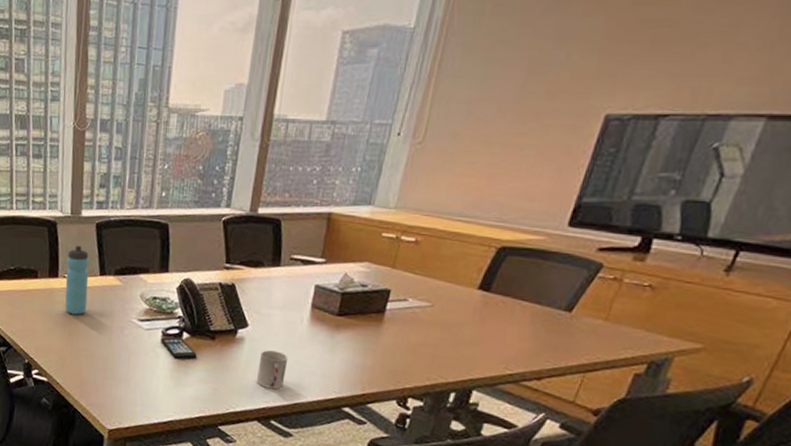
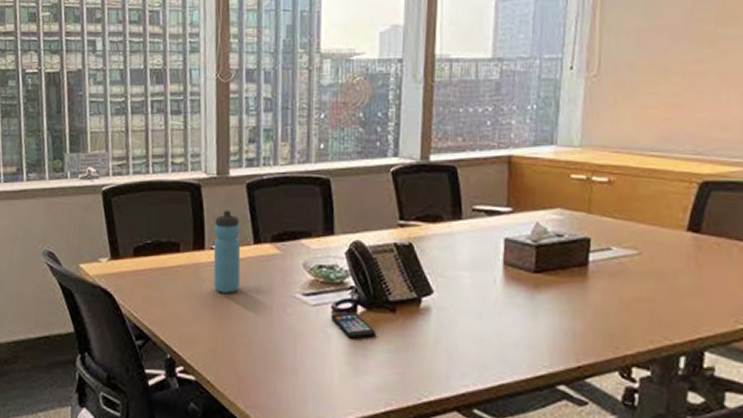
cup: present [256,350,288,389] -> none [449,321,485,368]

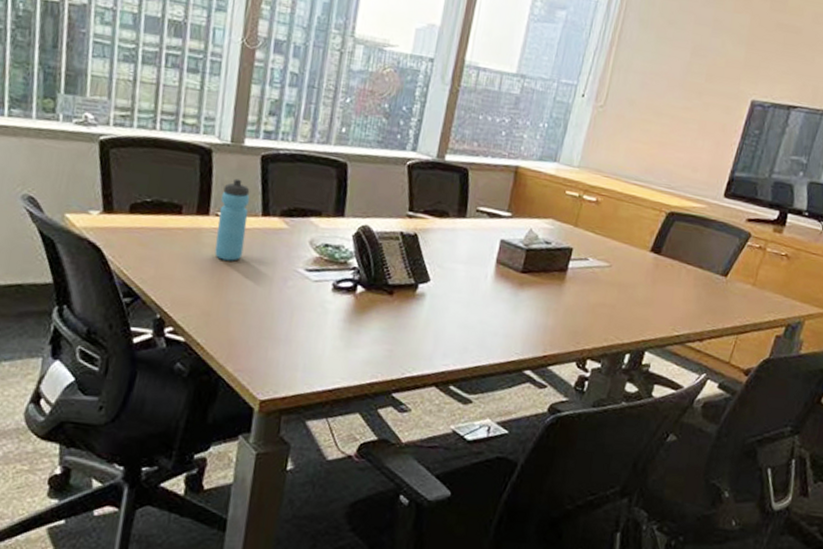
smartphone: present [331,311,376,340] -> none [331,290,372,317]

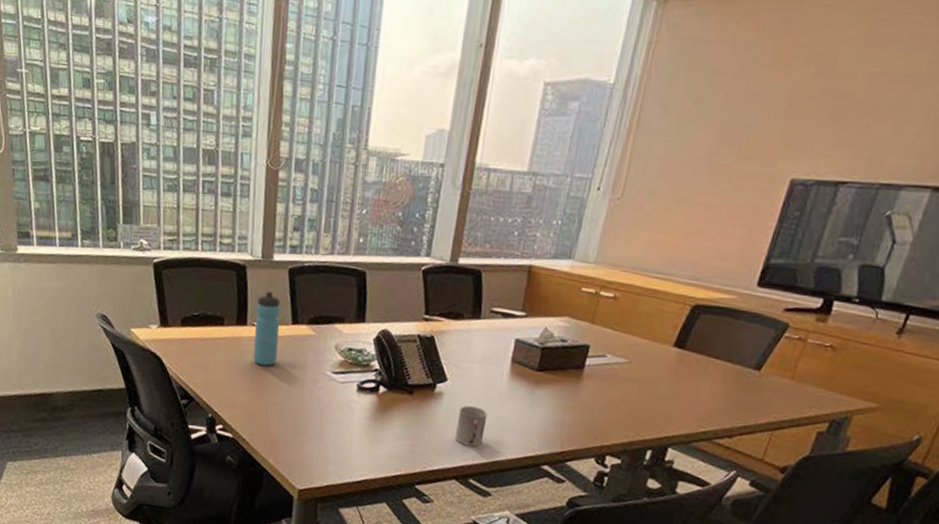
cup: none [436,308,471,351] -> present [454,406,488,447]

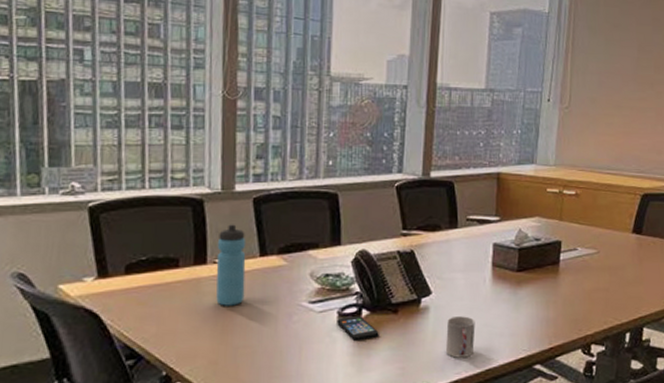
smartphone: none [356,390,394,415] -> present [337,315,379,342]

